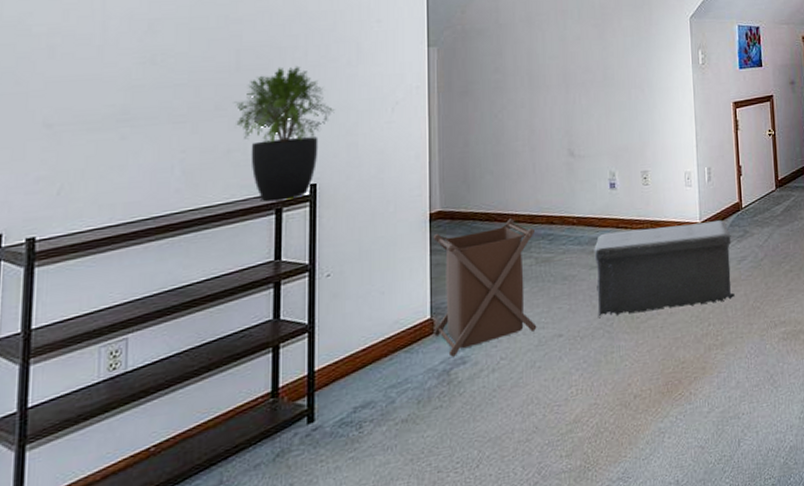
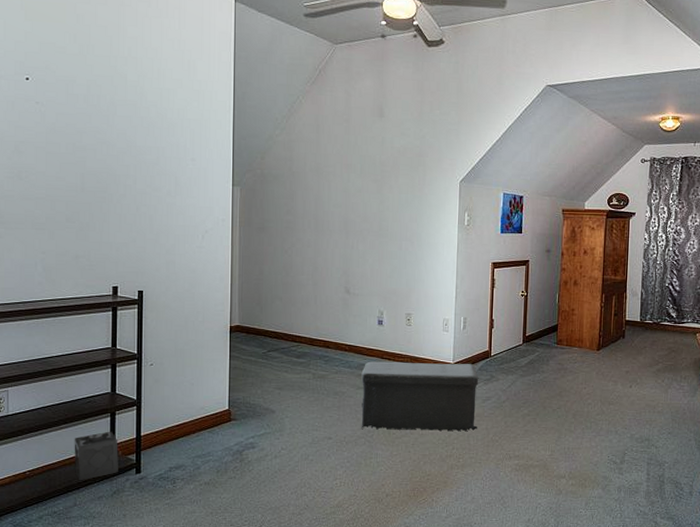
decorative box: none [220,371,283,448] -> present [74,431,118,481]
potted plant: present [235,66,335,202] -> none [81,191,157,301]
laundry basket: present [433,218,537,357] -> none [231,339,315,441]

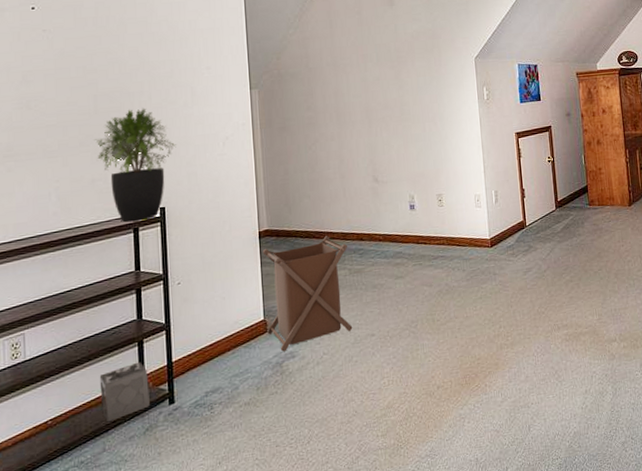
potted plant: none [81,191,157,301] -> present [95,108,176,222]
laundry basket: none [231,339,315,441] -> present [262,236,353,352]
storage ottoman: present [361,361,479,431] -> none [398,237,522,320]

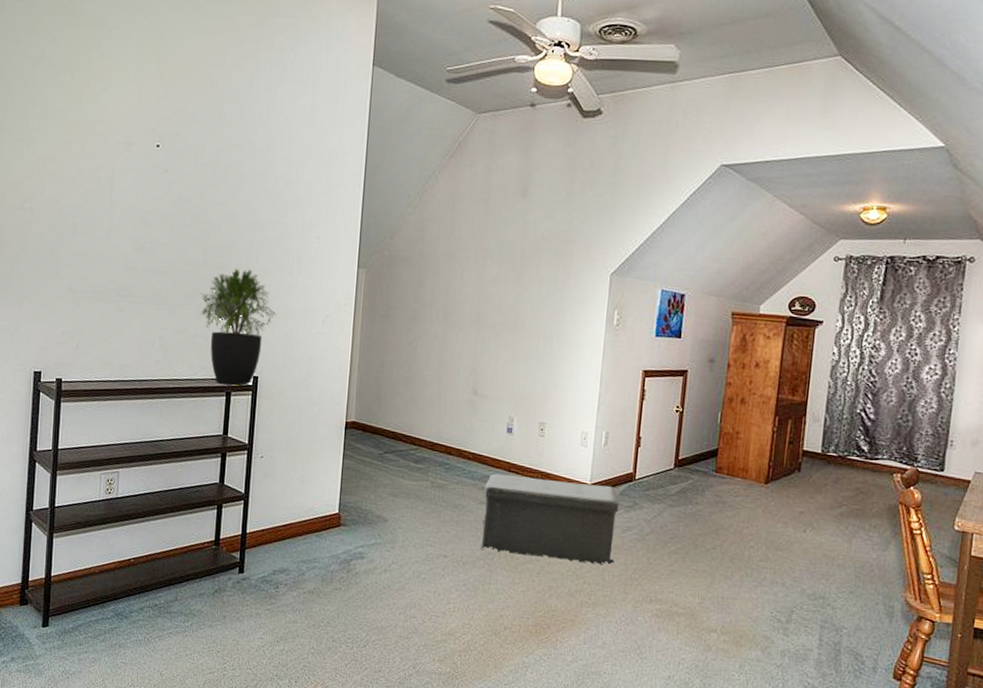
decorative box: present [99,361,150,422] -> none [178,524,223,575]
laundry basket: present [262,236,353,352] -> none [340,440,435,550]
storage ottoman: none [398,237,522,320] -> present [481,473,620,565]

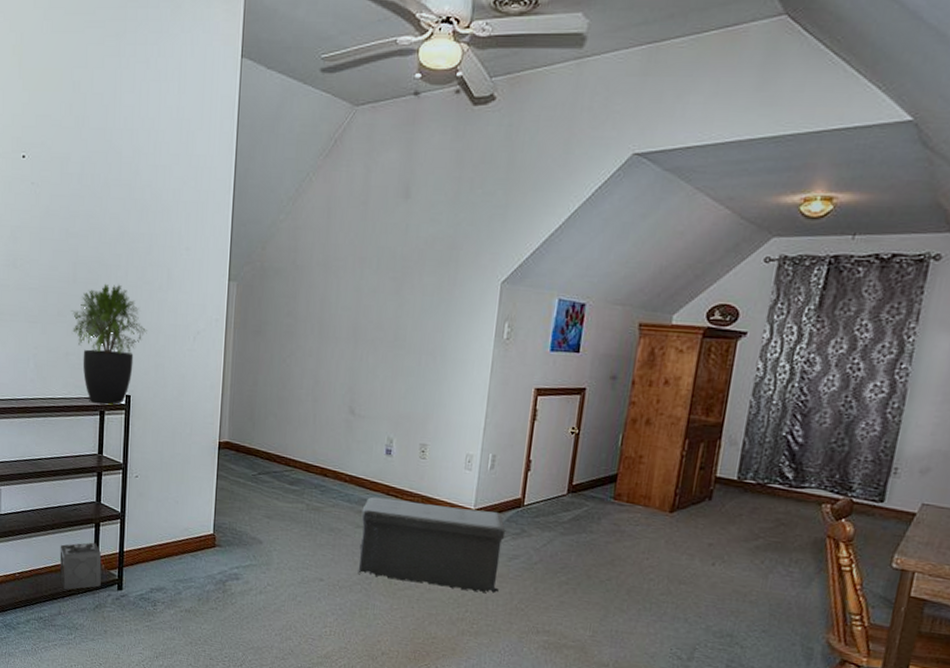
decorative box: none [178,524,223,575] -> present [60,542,102,590]

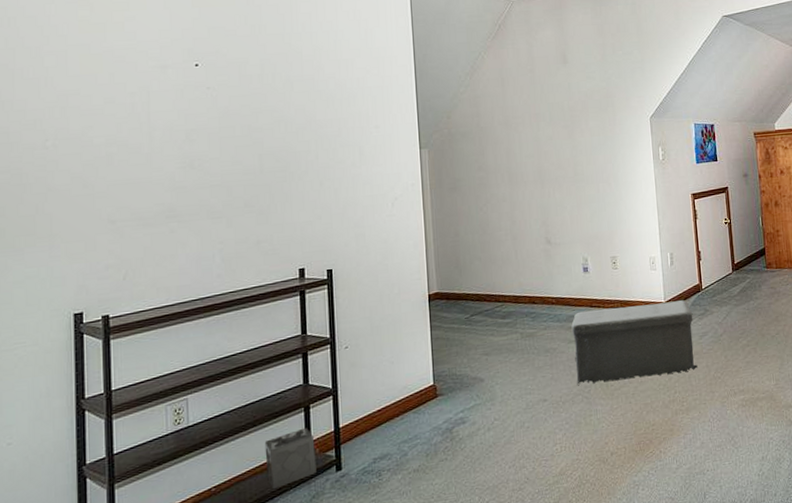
potted plant: present [72,283,147,405] -> none [261,167,344,285]

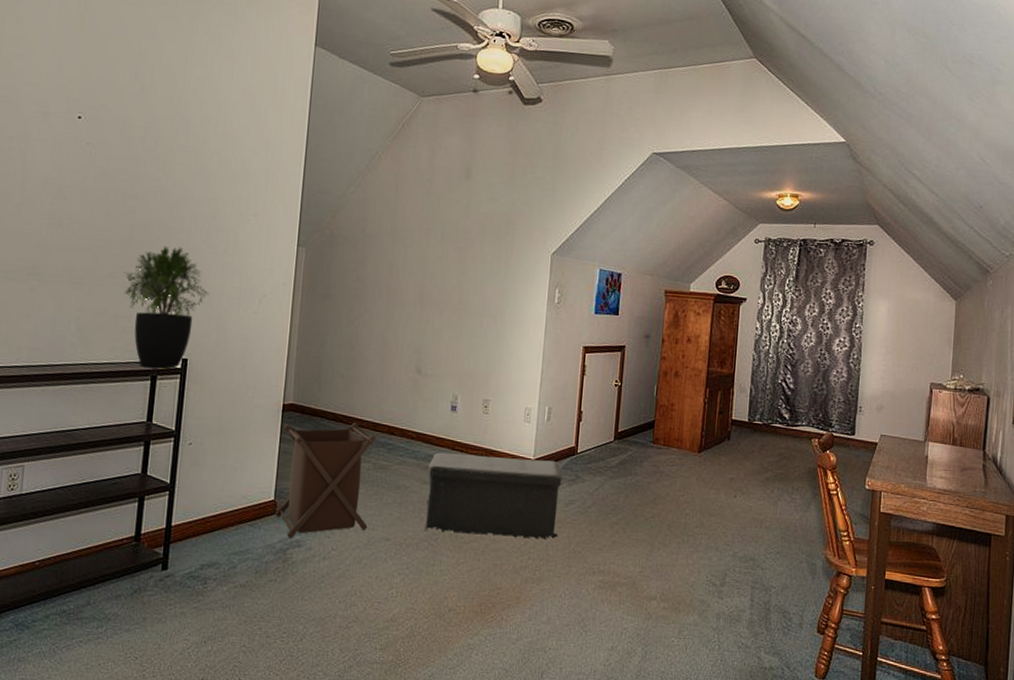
potted plant: none [261,167,344,285] -> present [124,245,209,369]
decorative box: present [264,427,316,490] -> none [92,518,145,576]
laundry basket: none [432,299,525,417] -> present [276,422,377,539]

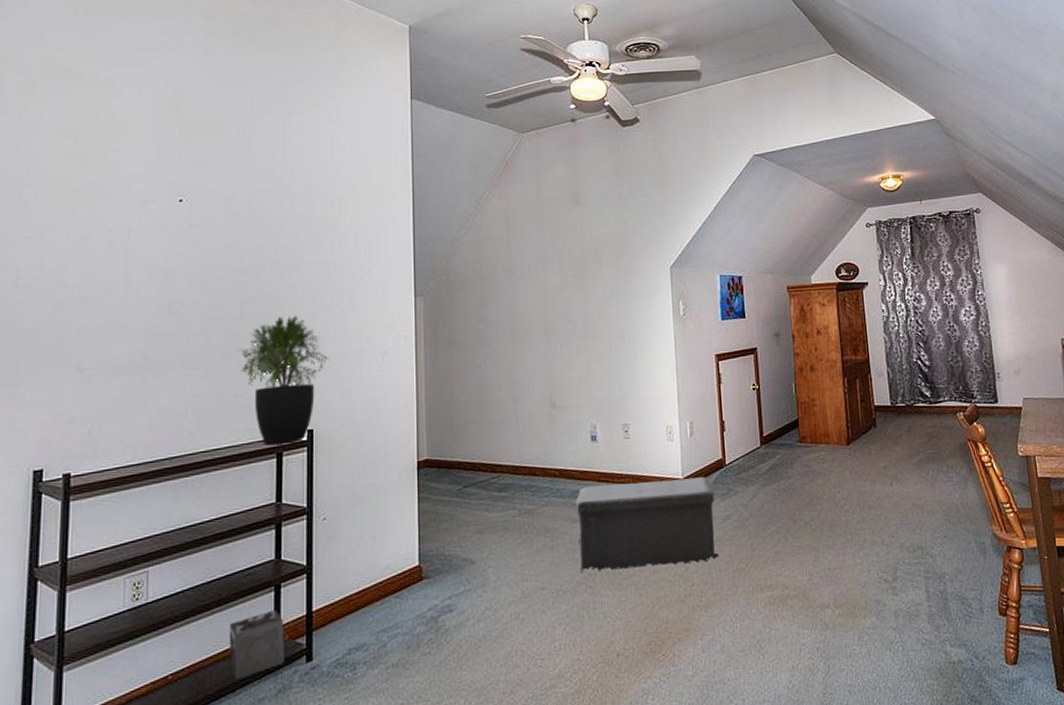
decorative box: none [92,518,145,576] -> present [229,609,284,681]
laundry basket: present [276,422,377,539] -> none [420,469,521,604]

